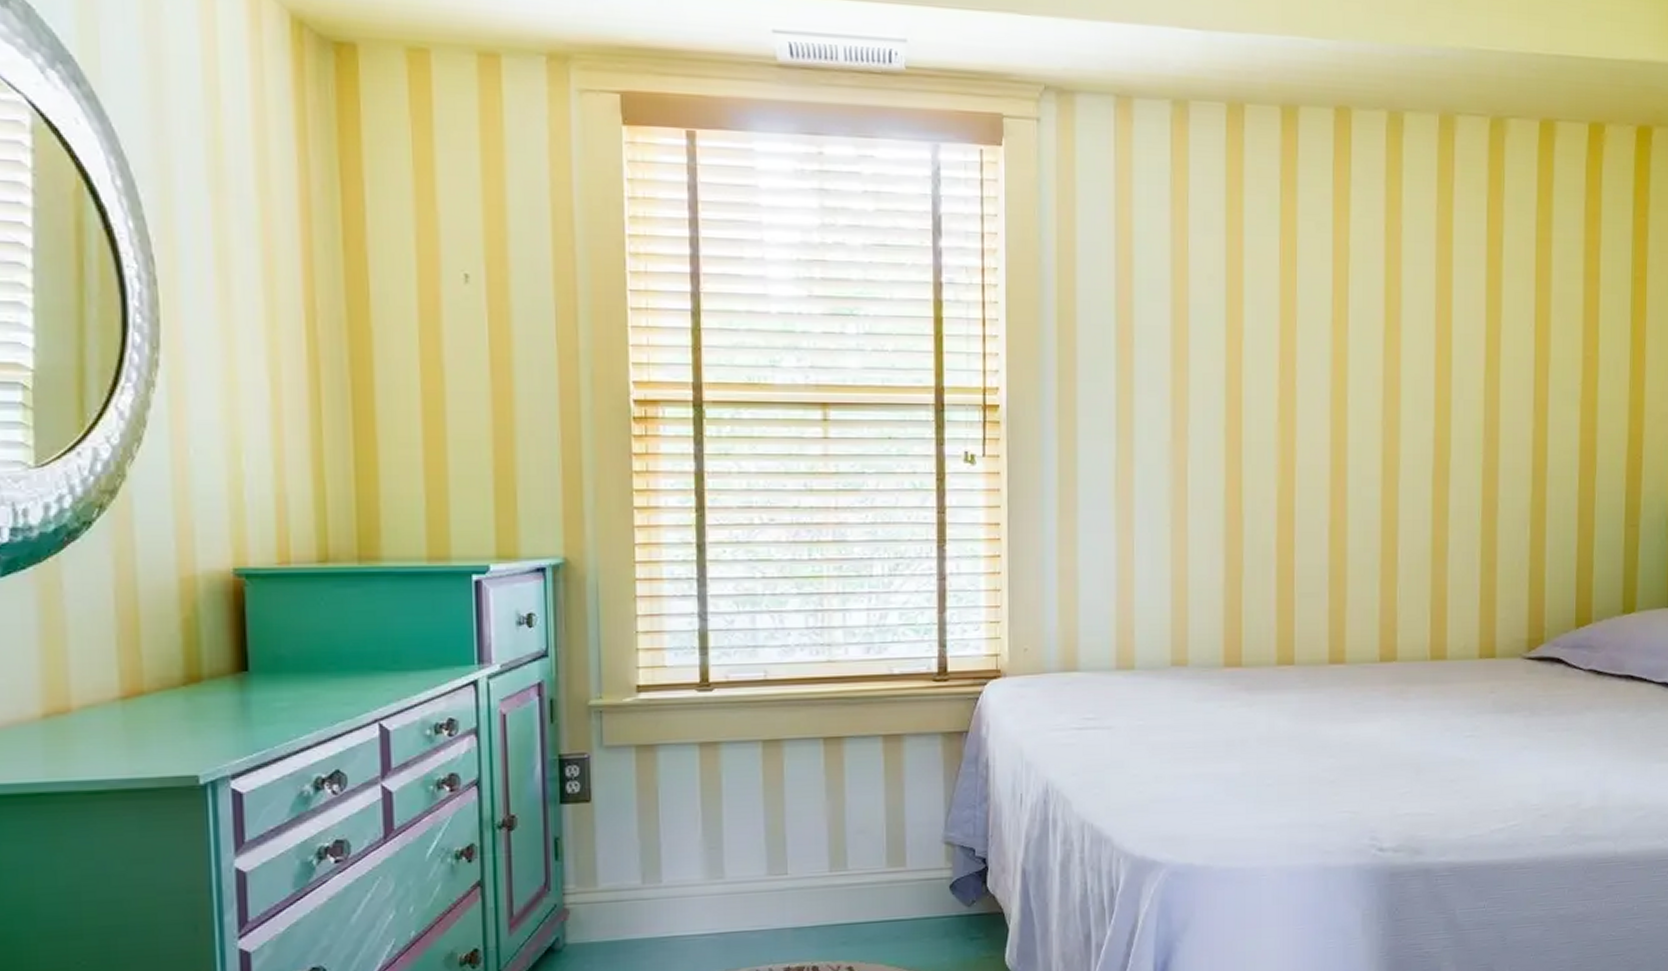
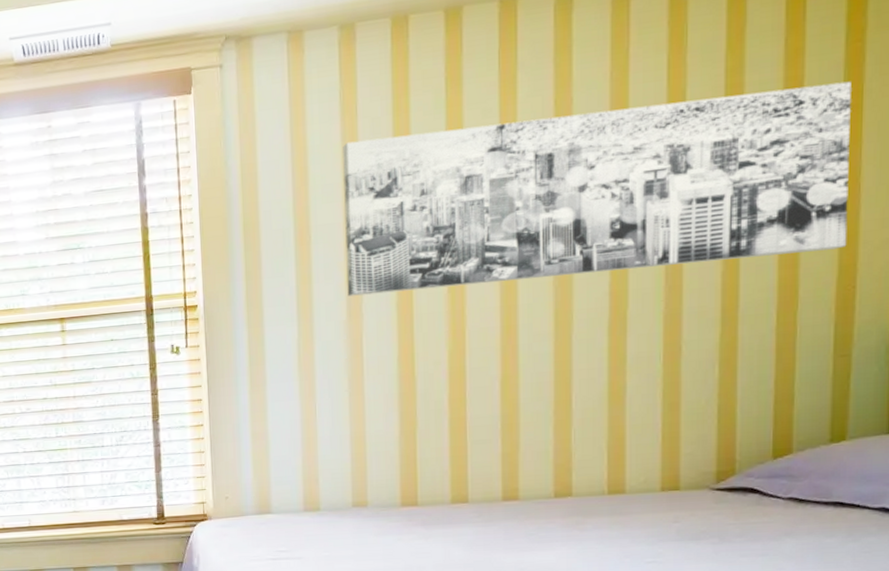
wall art: none [1172,234,1638,418] -> present [343,81,851,297]

